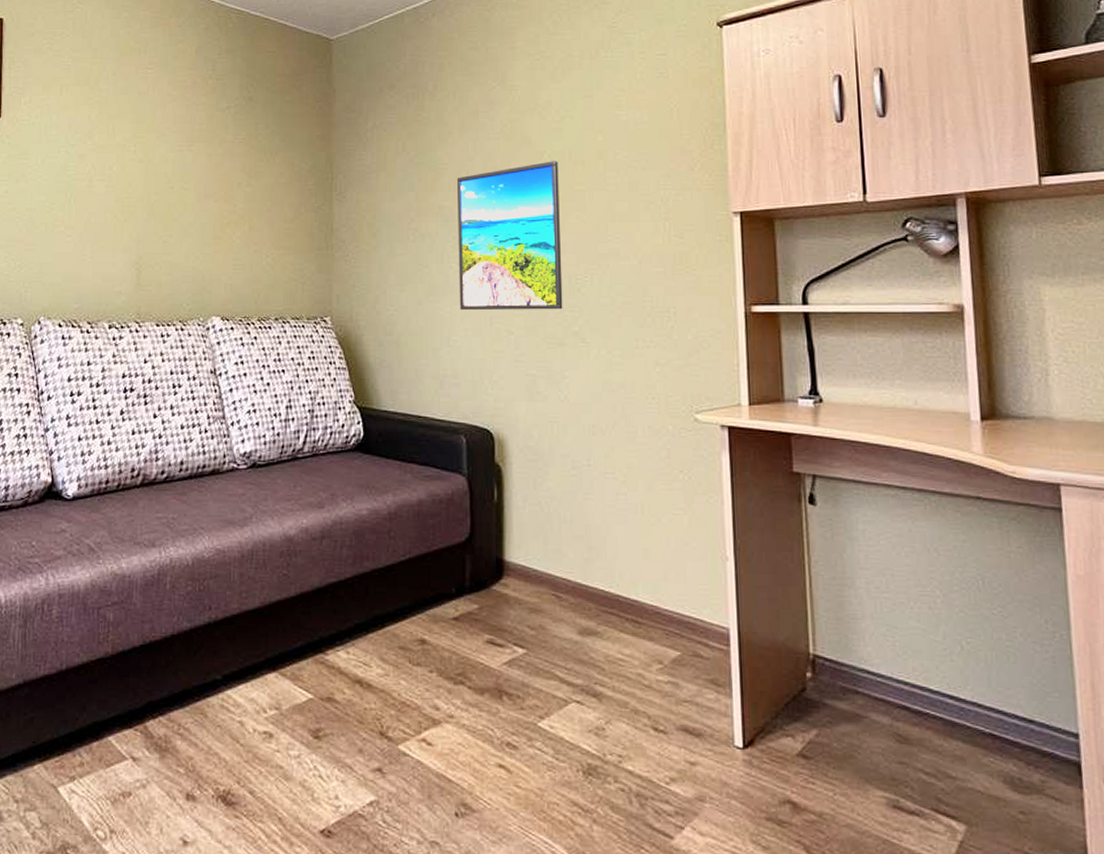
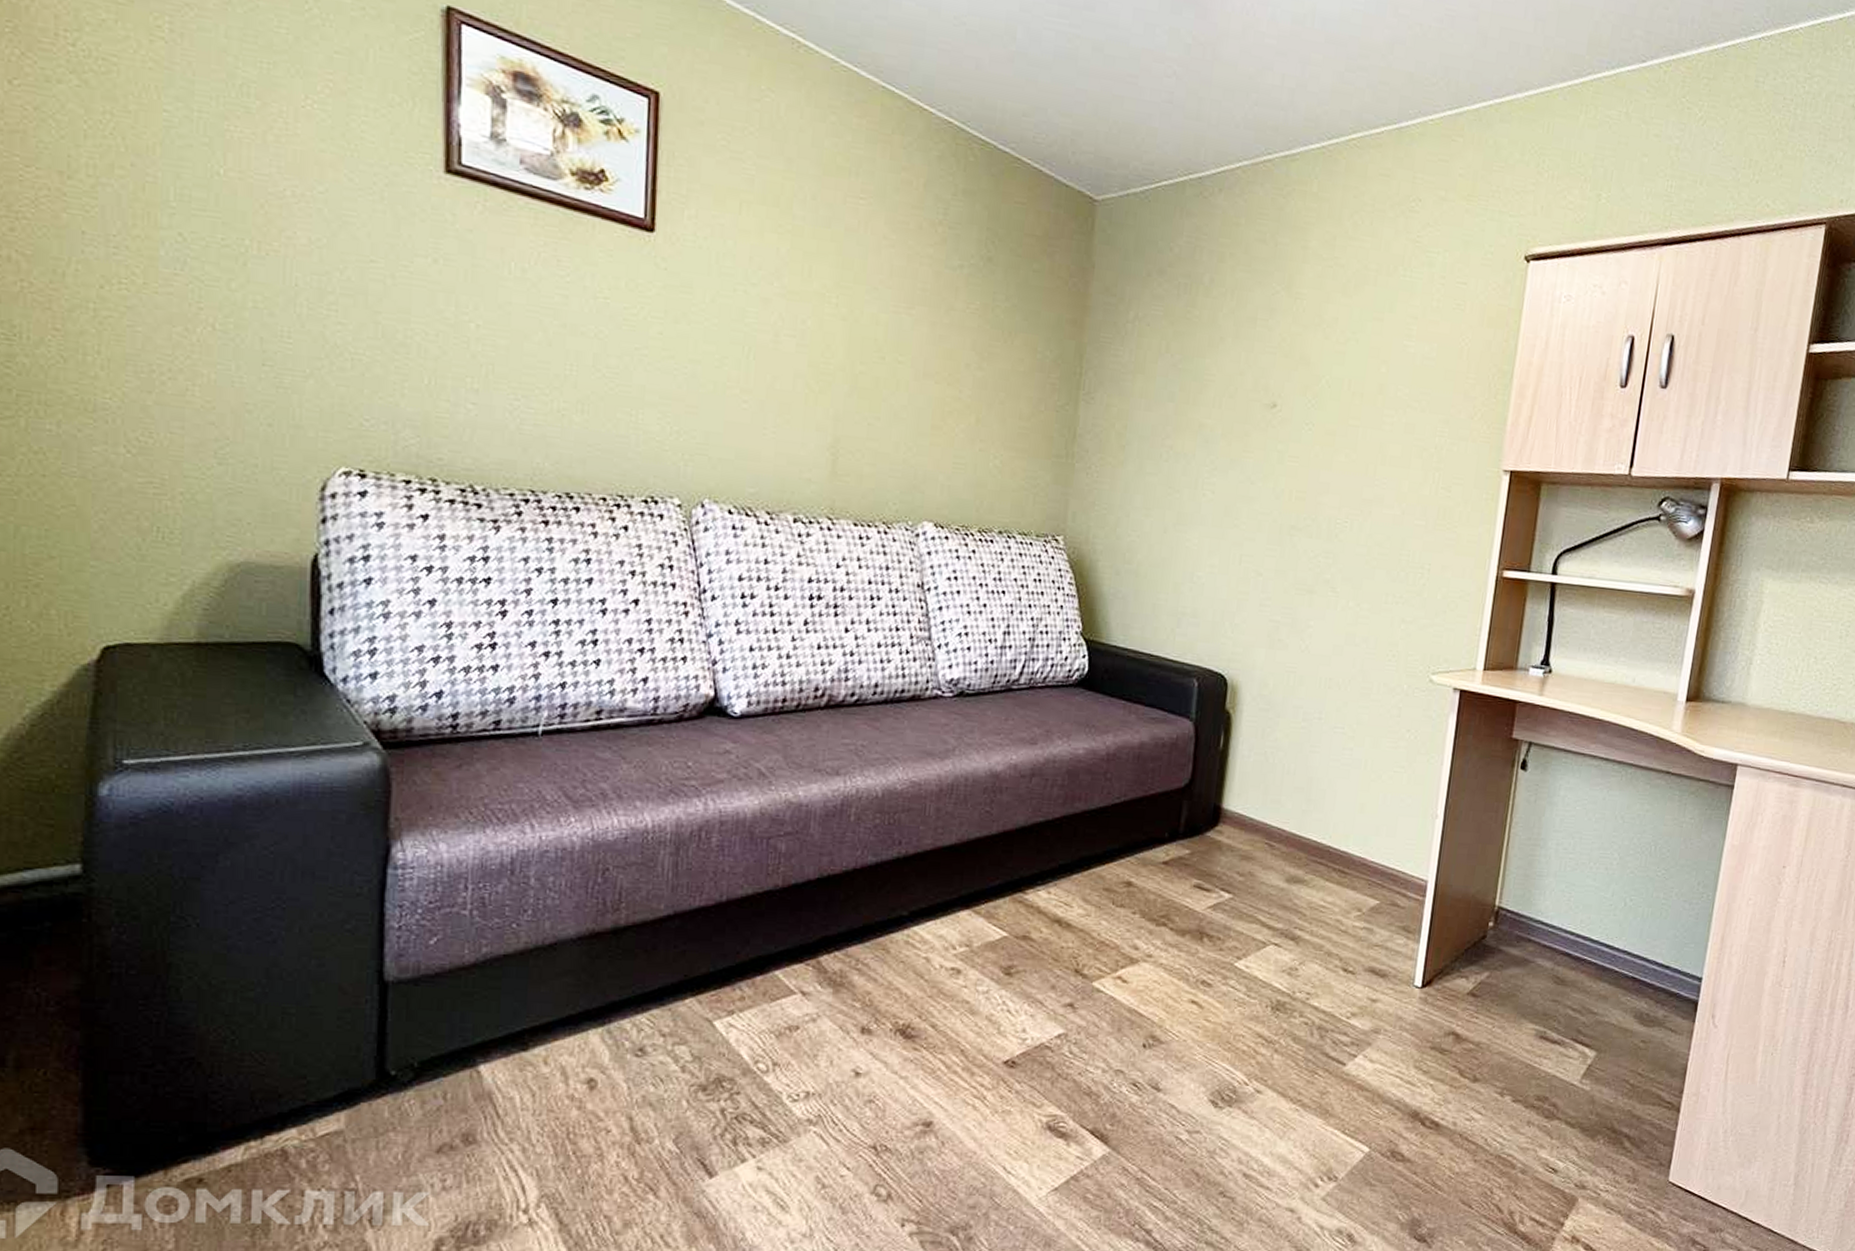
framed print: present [456,161,563,311] -> none [1209,388,1336,555]

